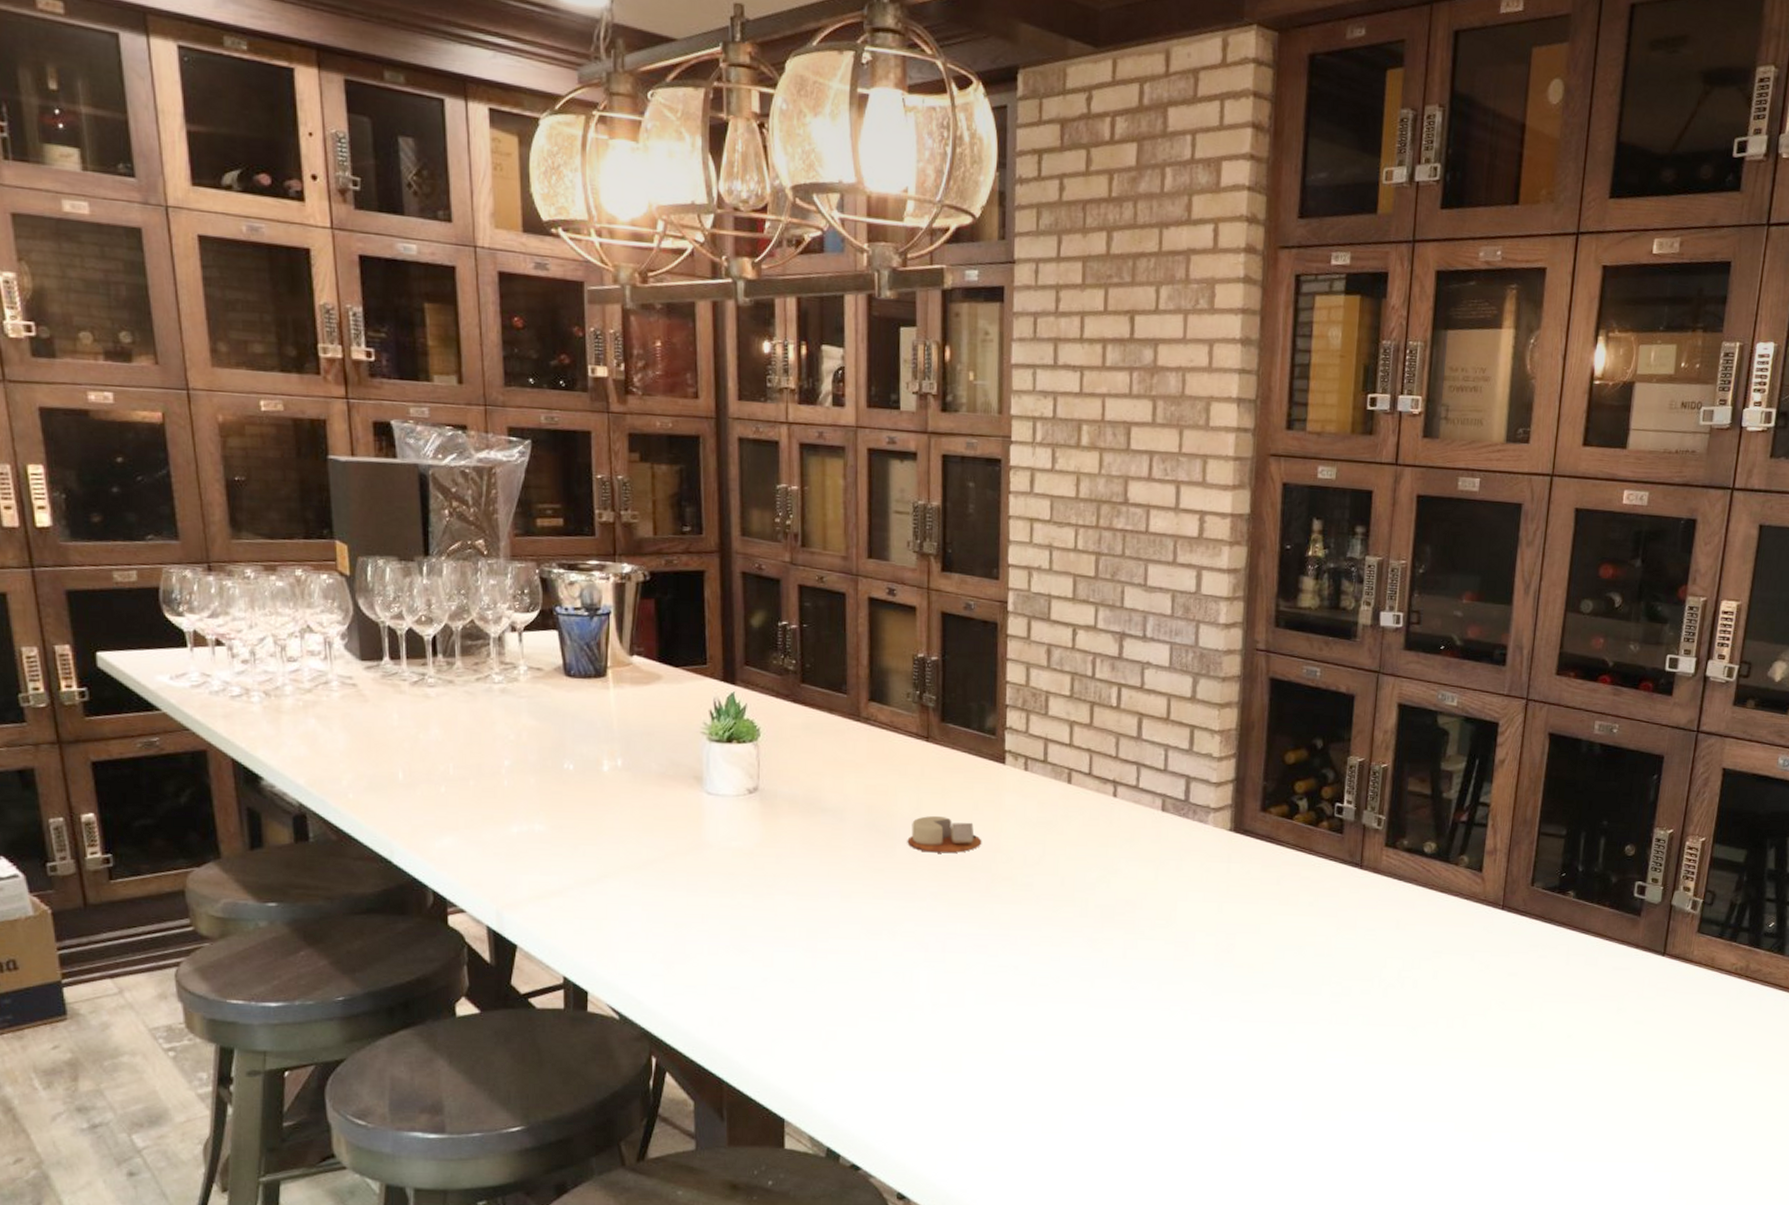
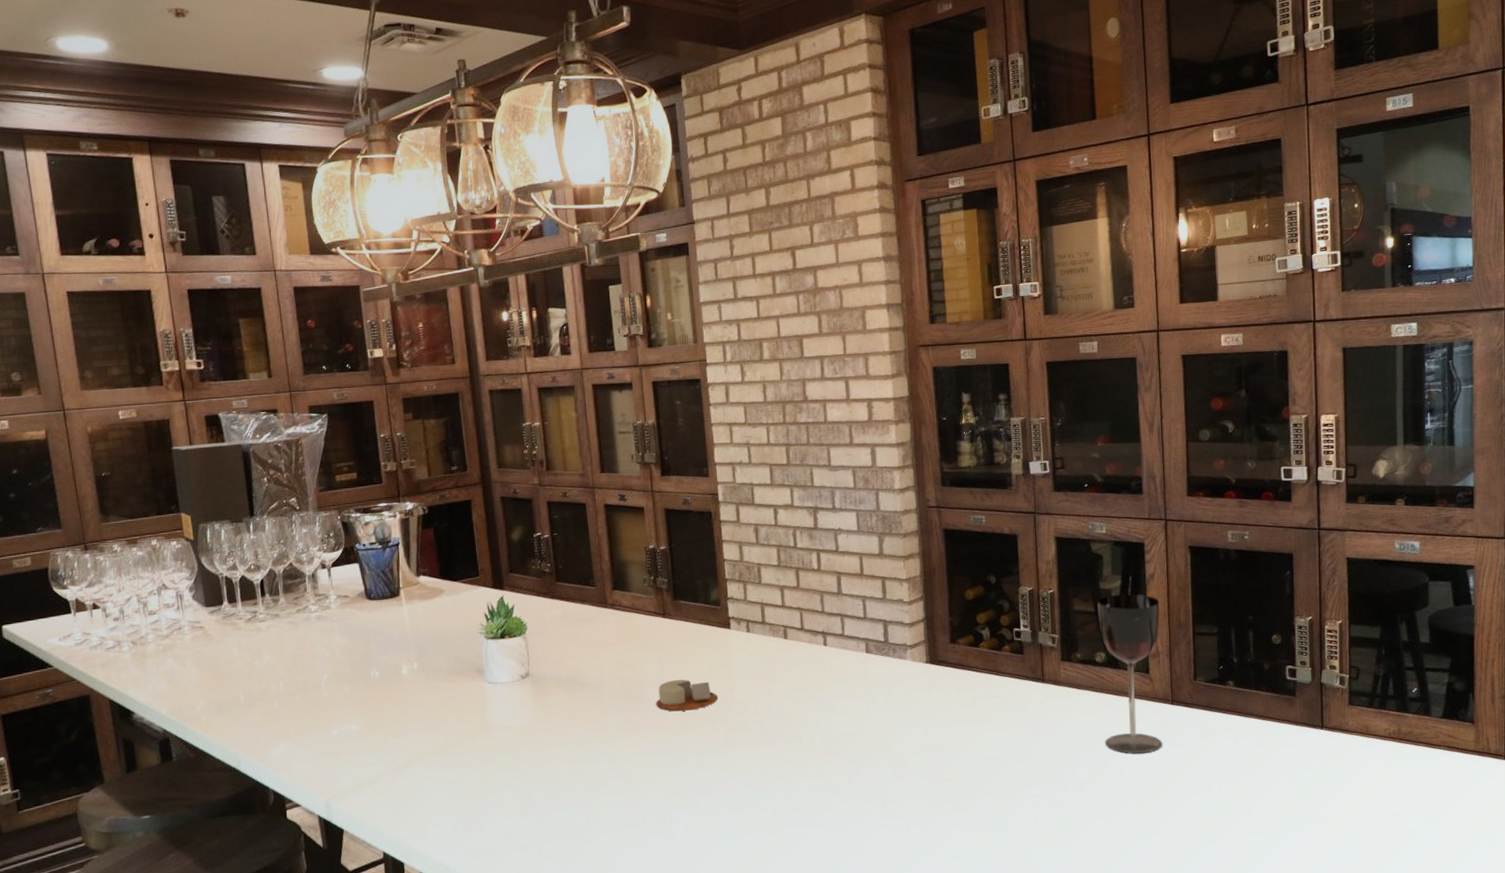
wineglass: none [1421,778,1506,960] -> present [1096,593,1162,754]

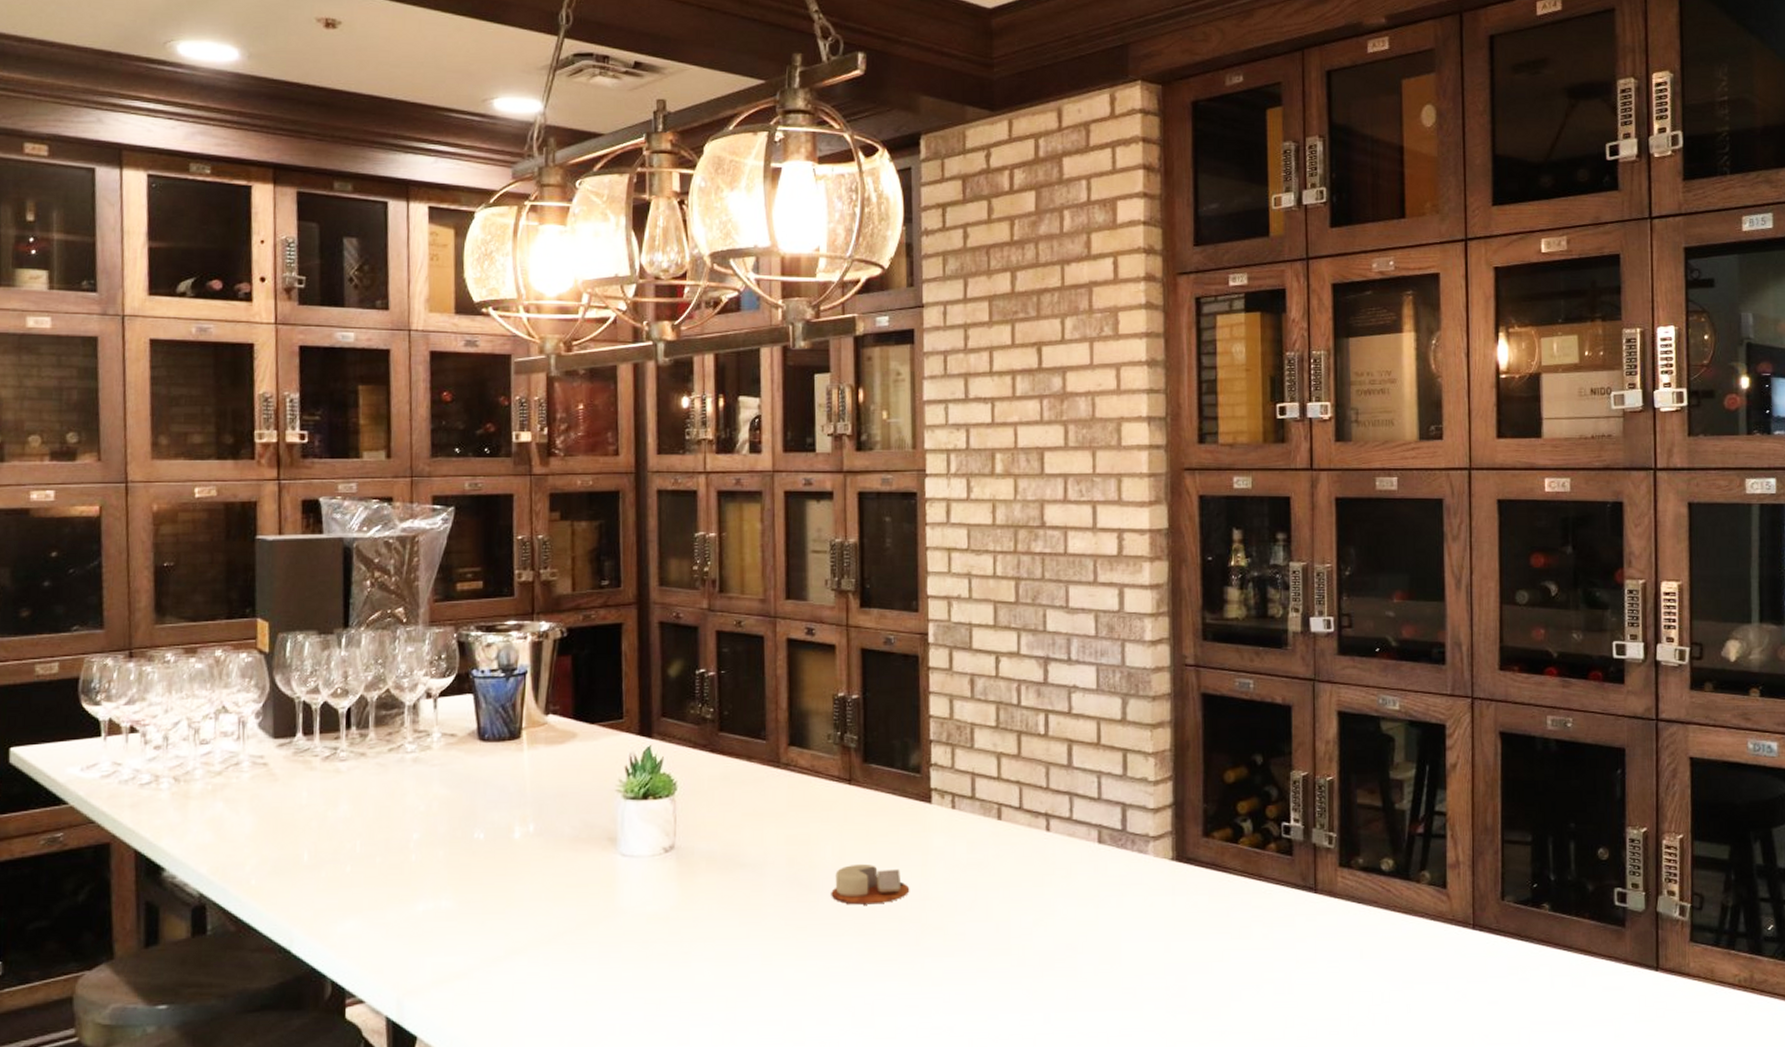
wineglass: present [1096,593,1162,754] -> none [1385,786,1462,990]

